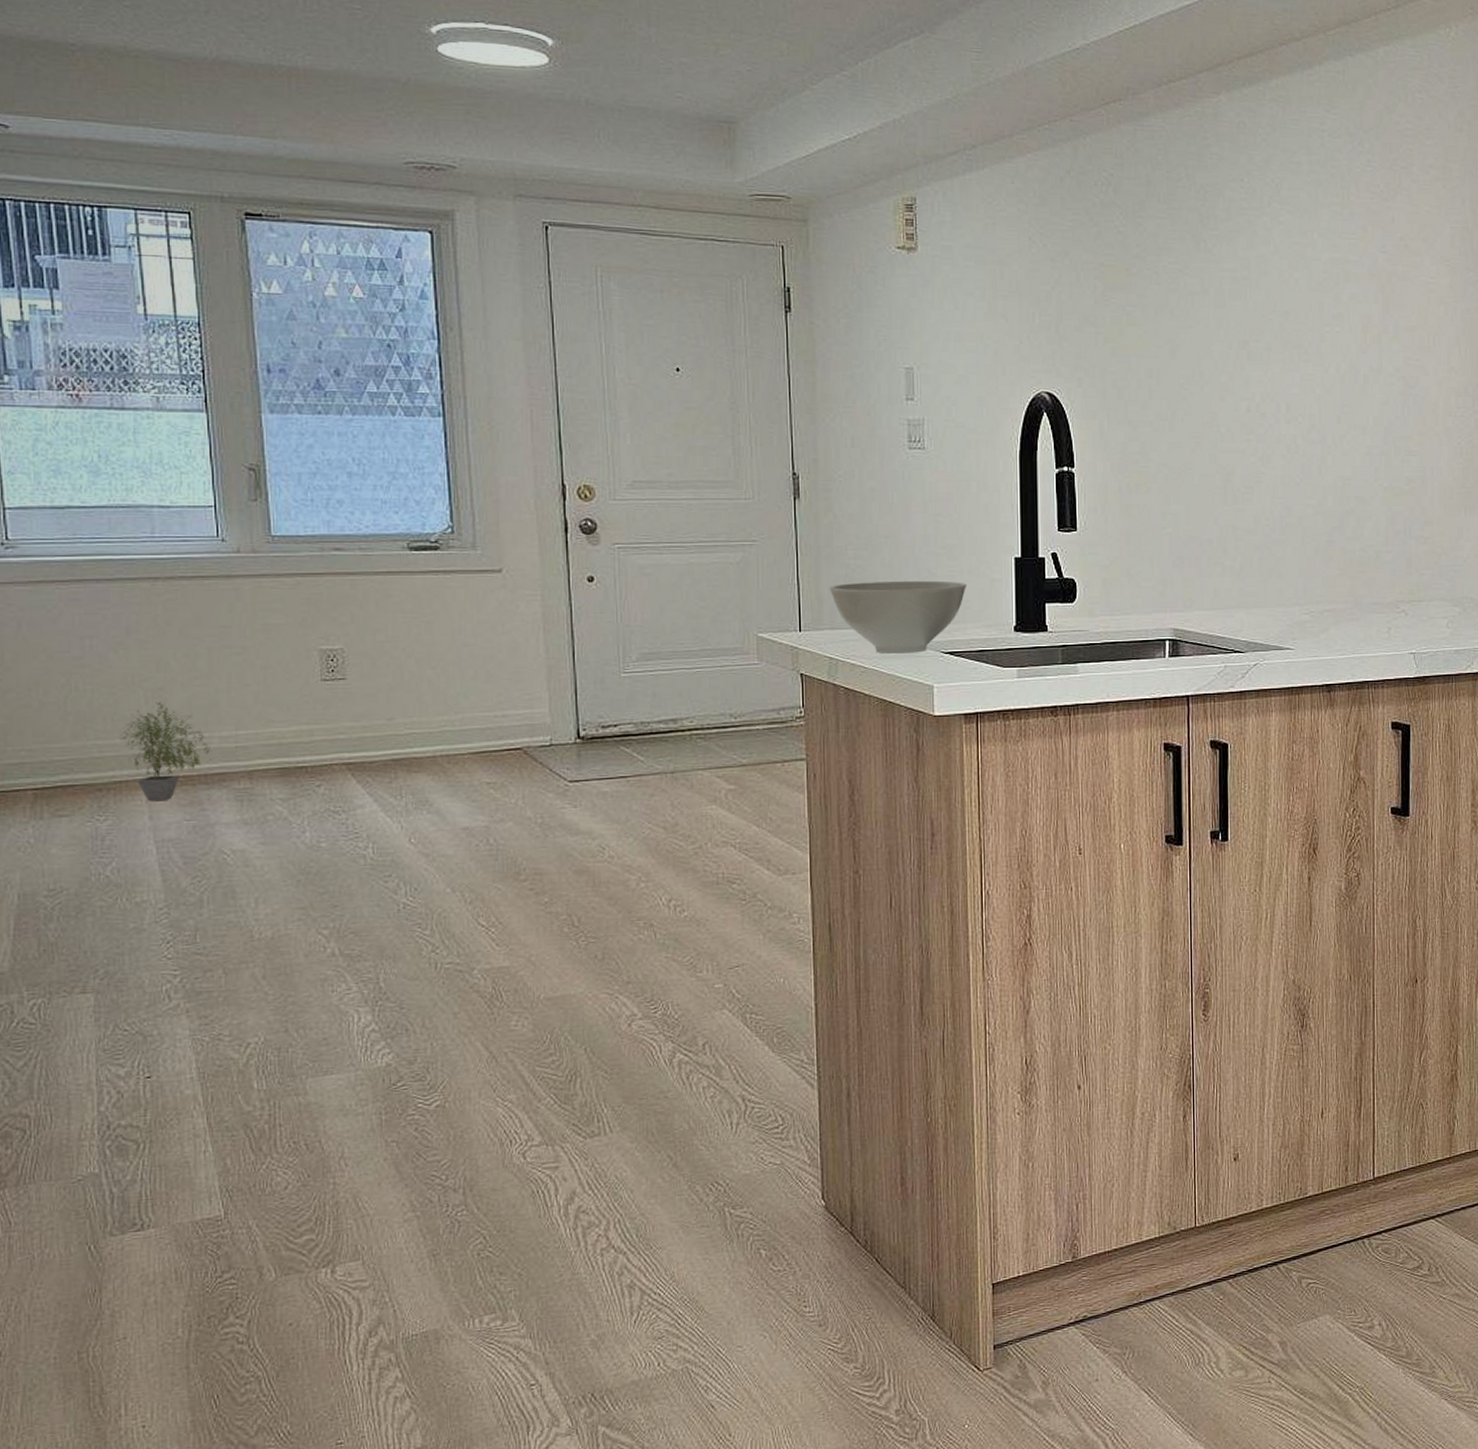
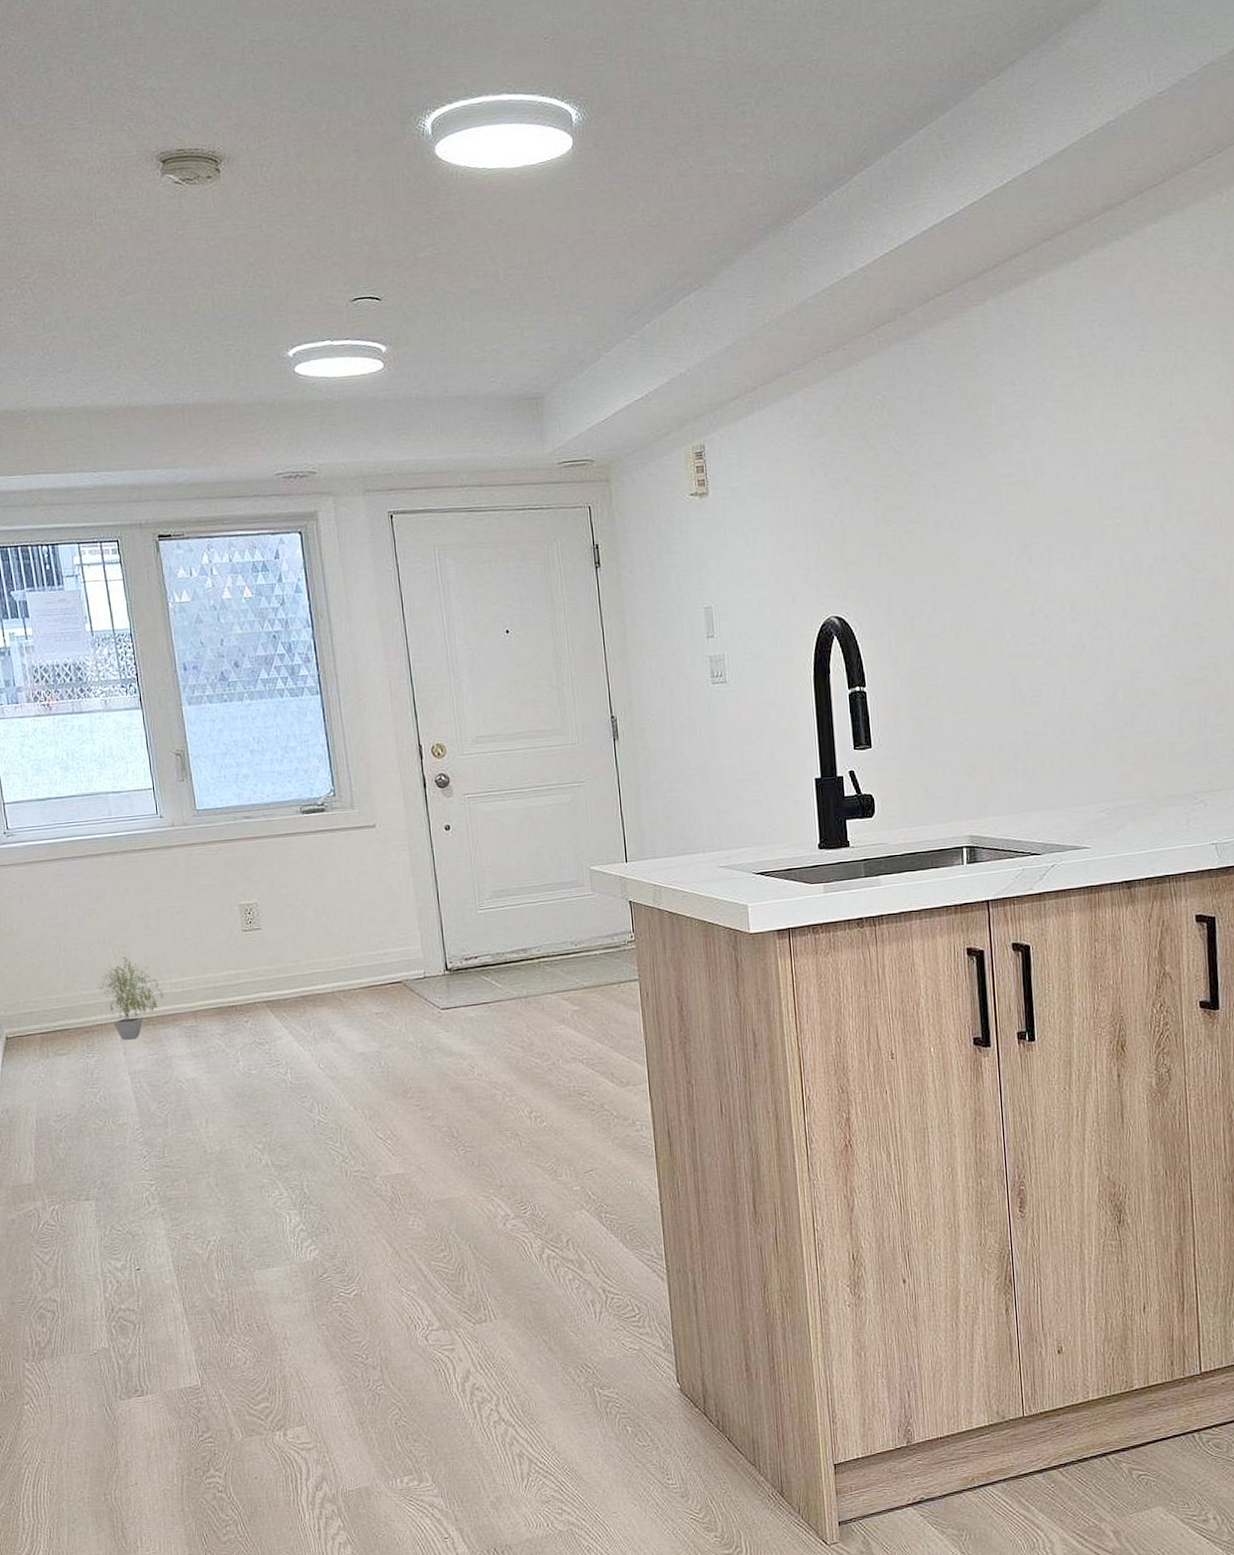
bowl: present [829,580,968,655] -> none [649,805,773,879]

